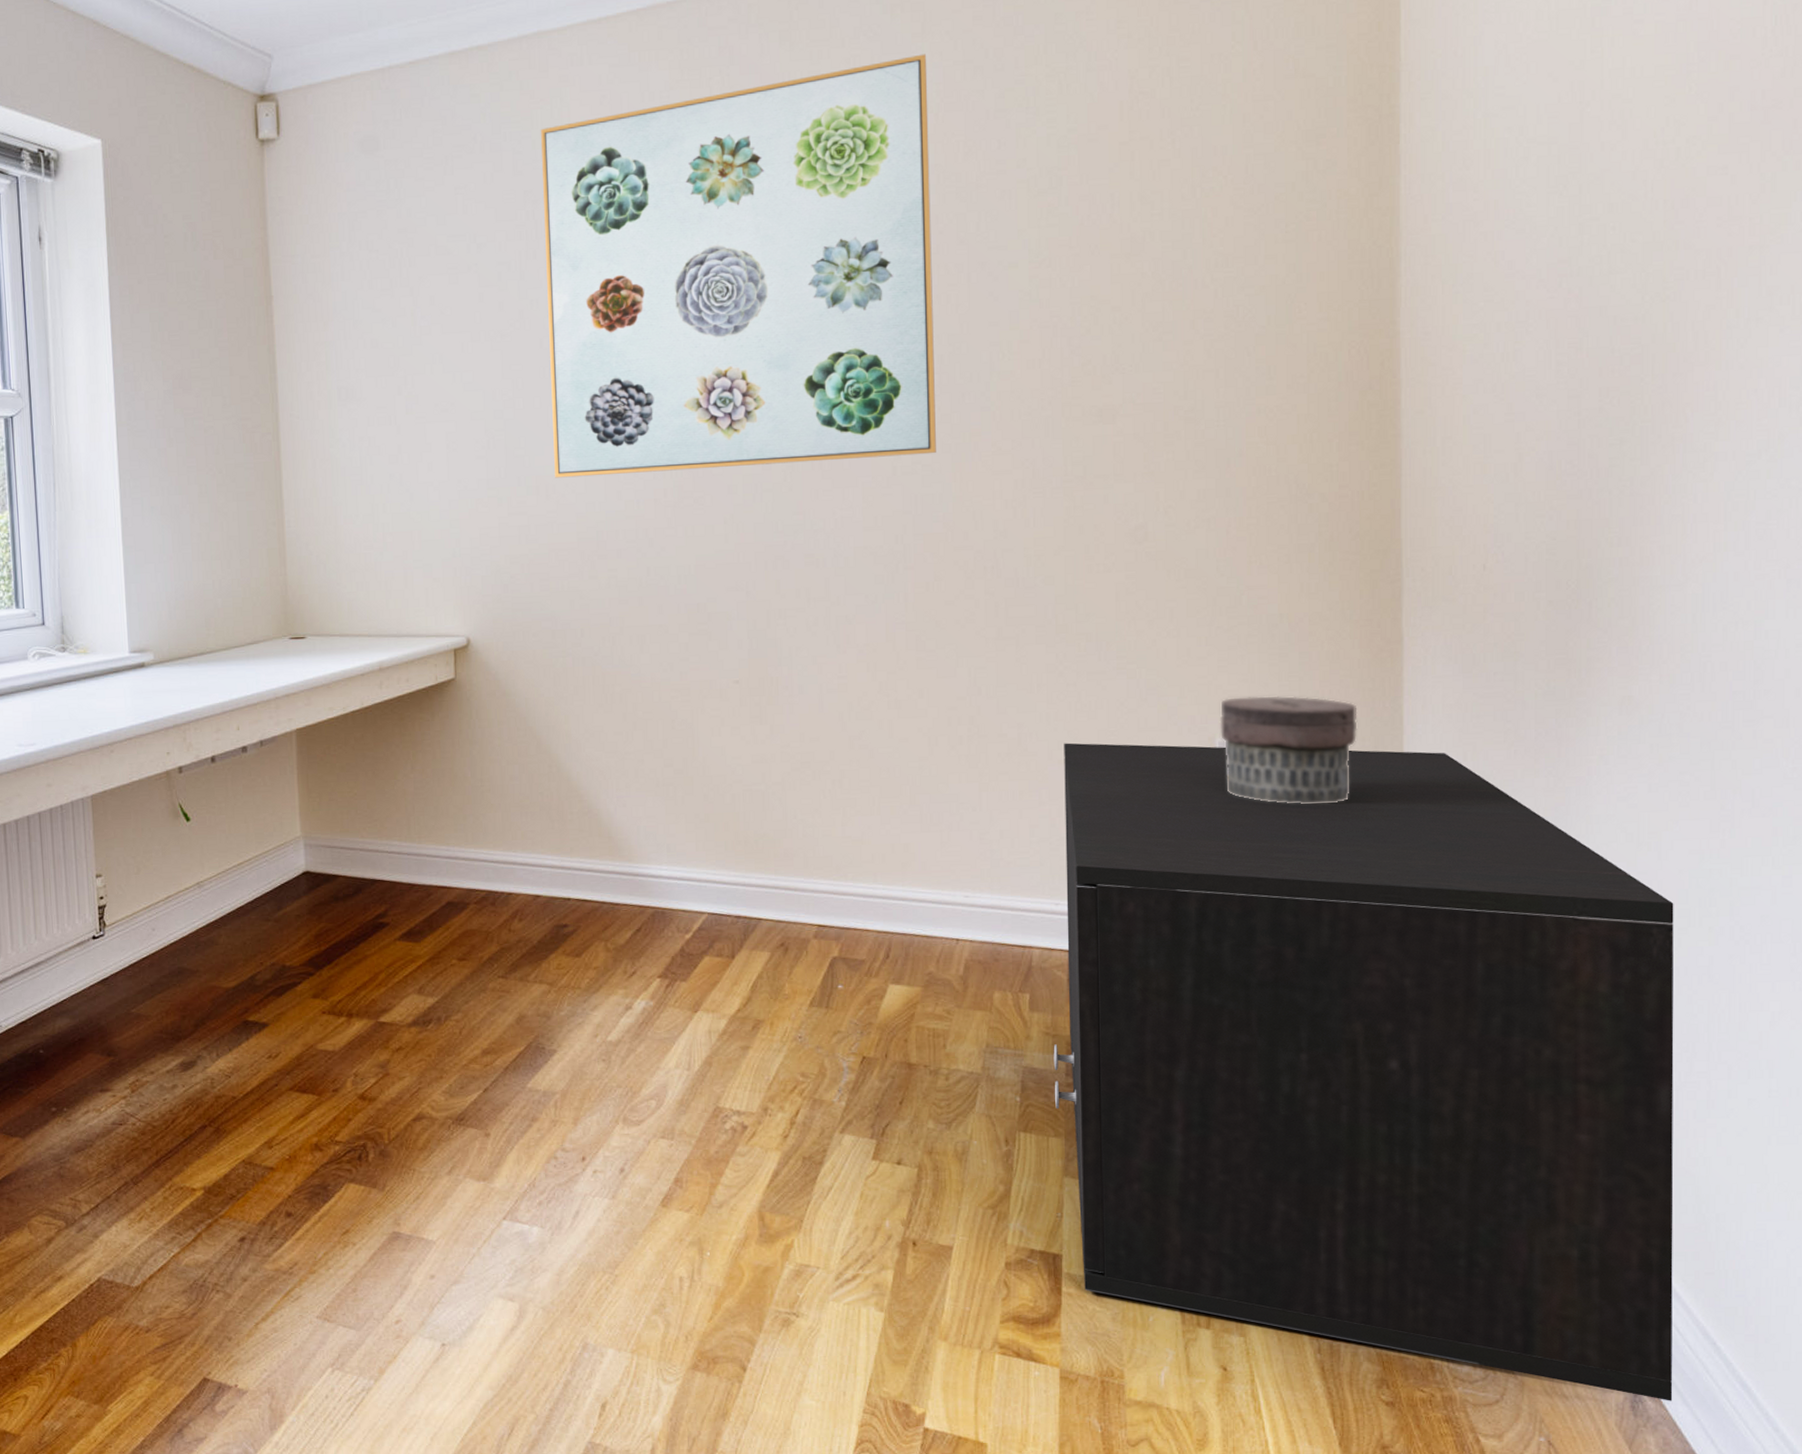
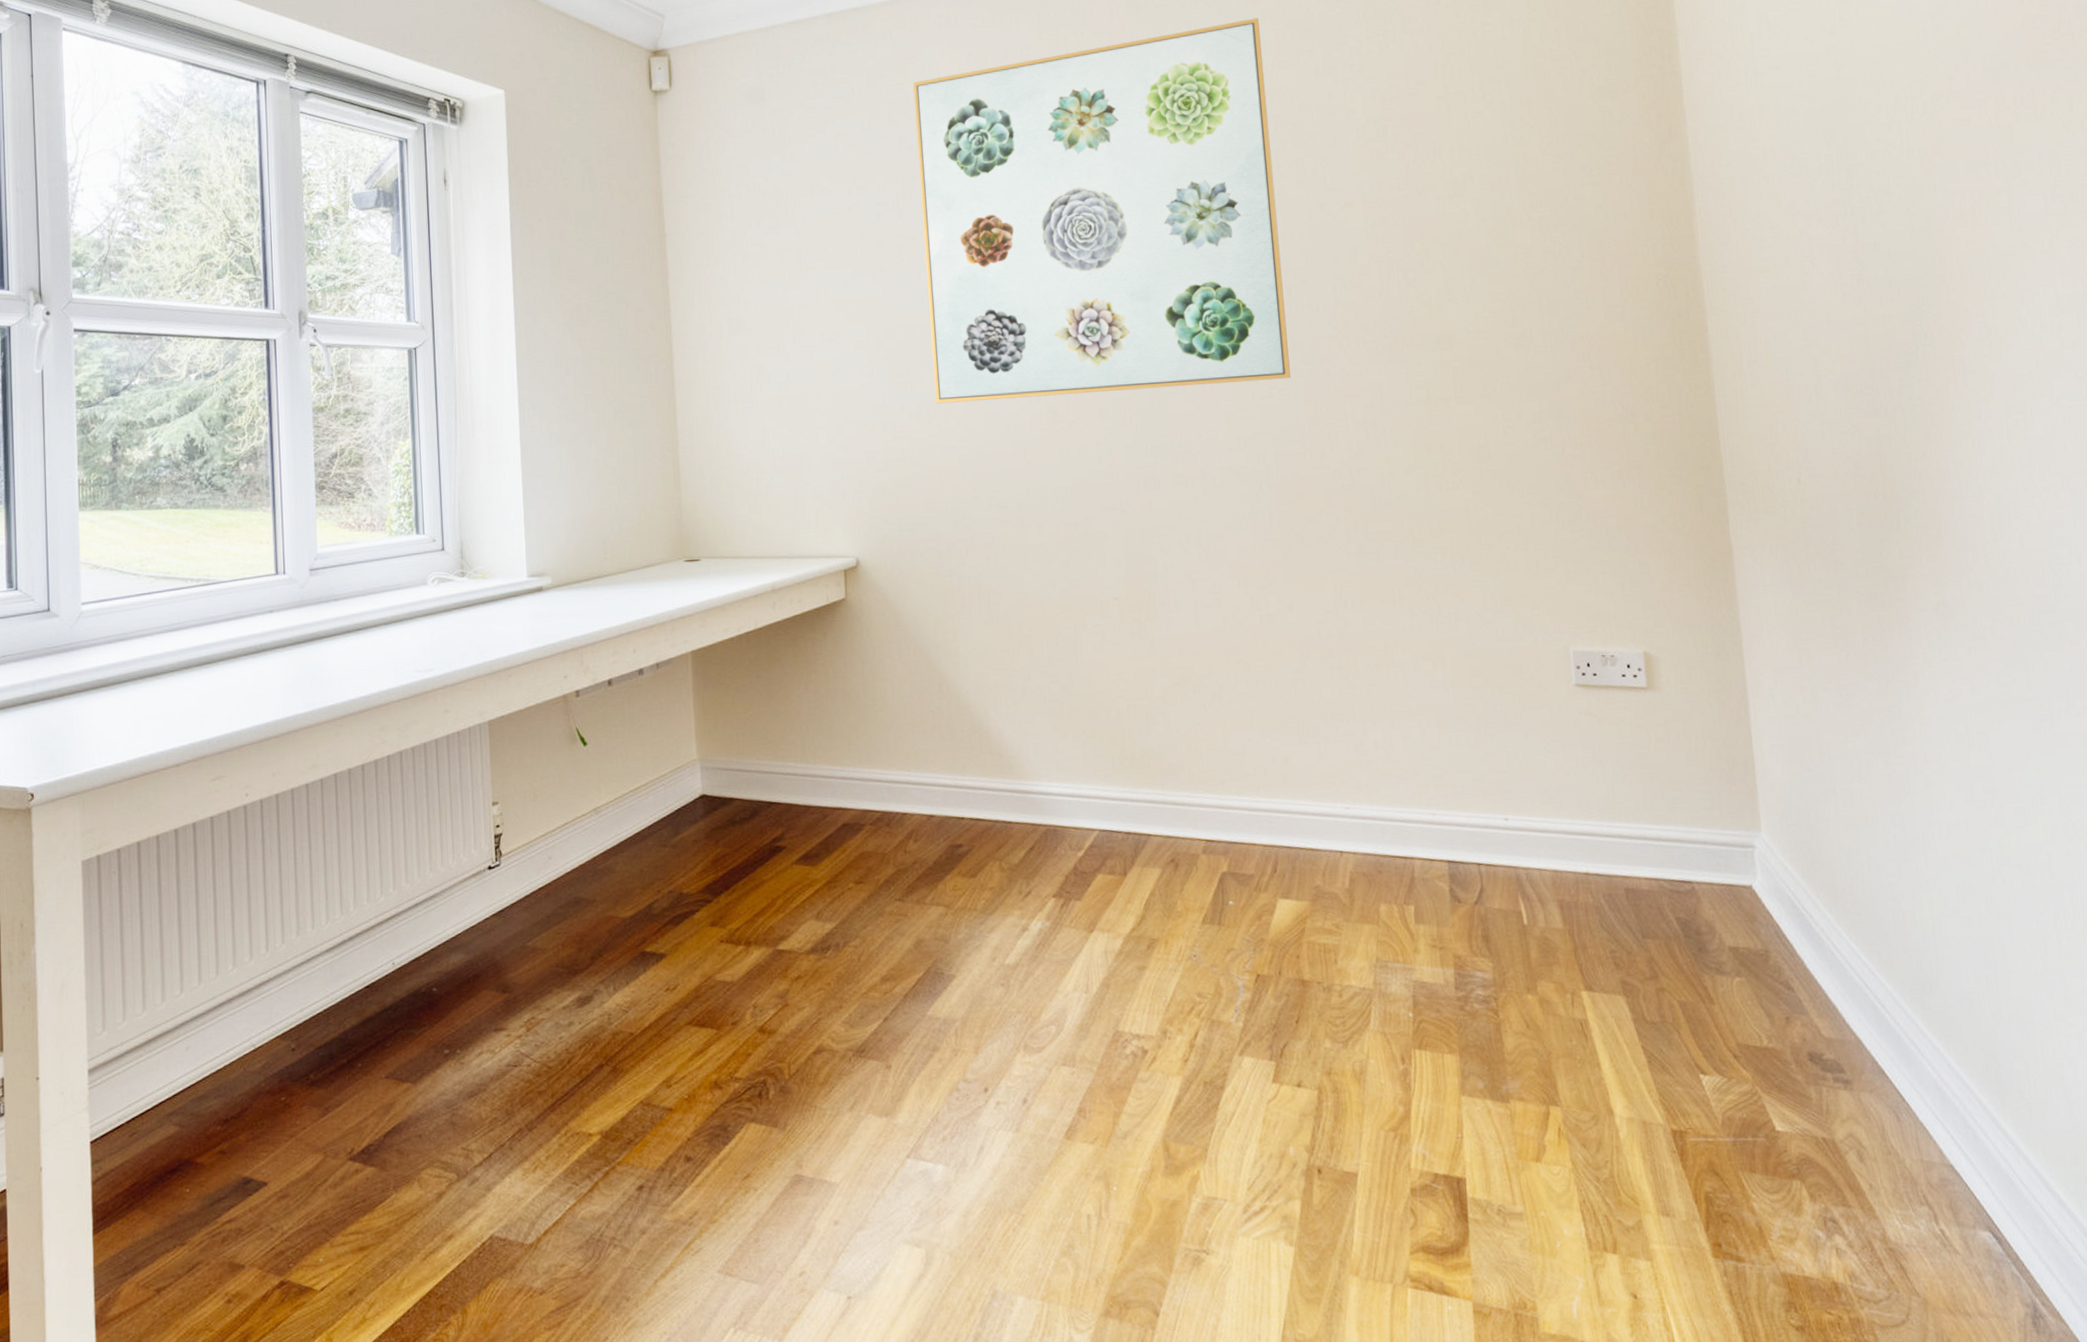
storage cabinet: present [1053,742,1674,1401] -> none [1428,653,2072,1316]
decorative box: present [1220,696,1358,805] -> none [1572,605,1700,711]

